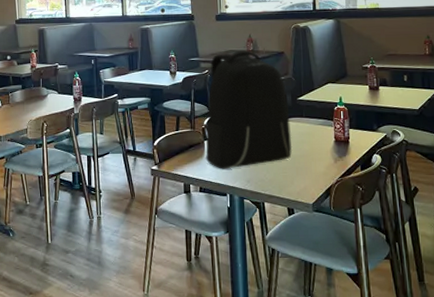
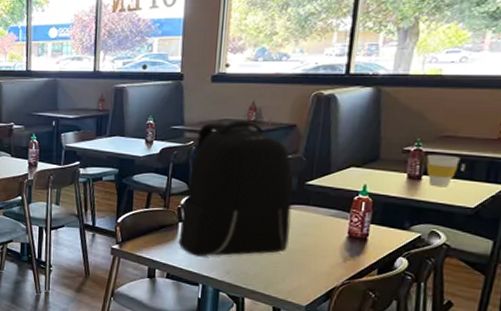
cup: none [380,69,403,95] -> present [426,154,460,188]

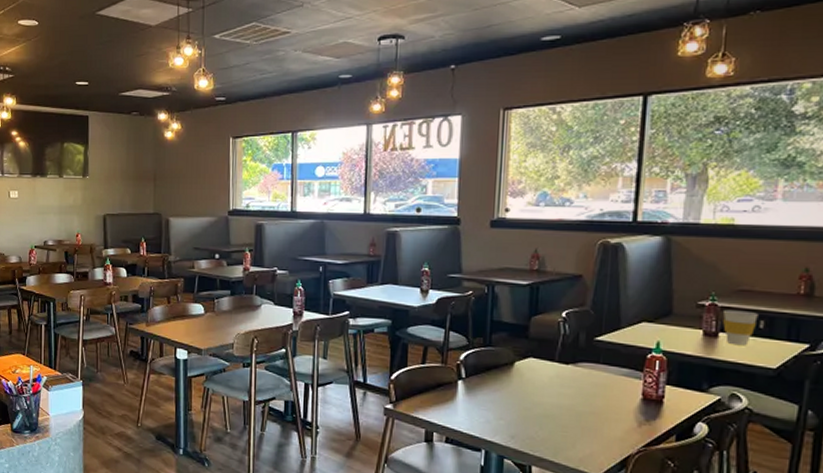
backpack: present [177,120,293,257] -> none [456,269,581,419]

